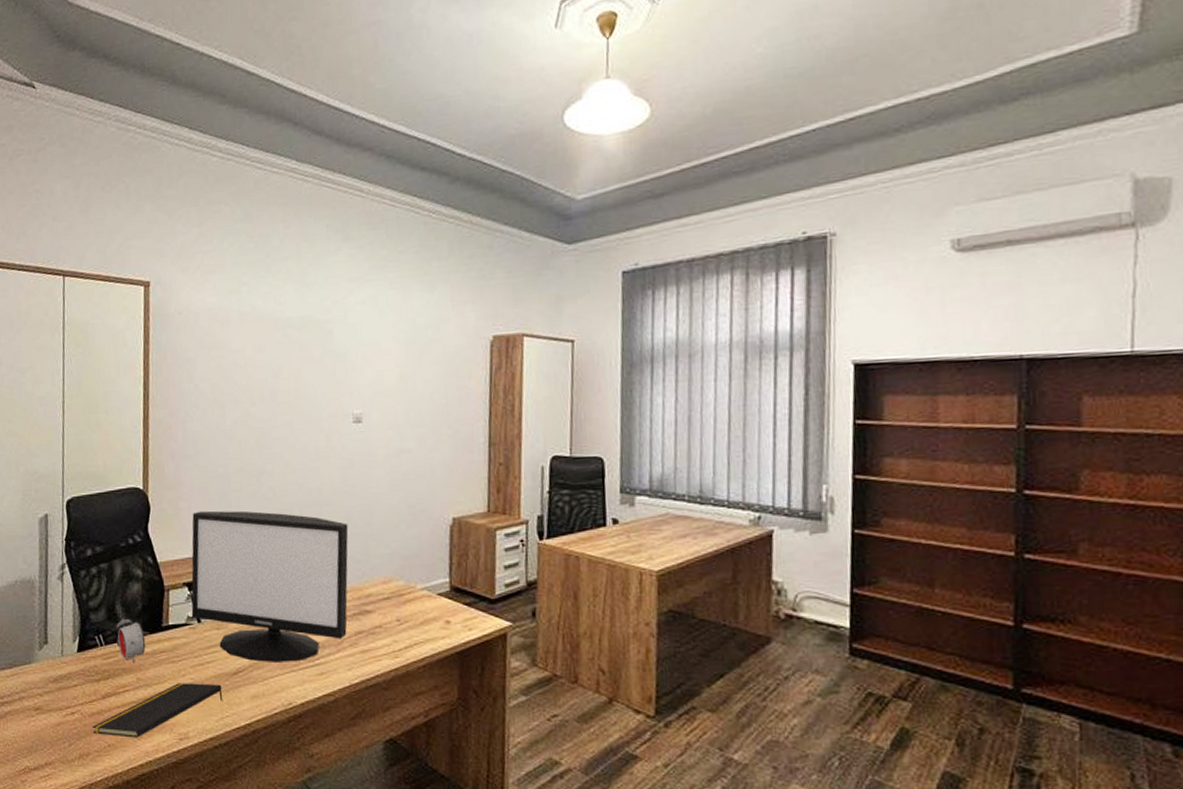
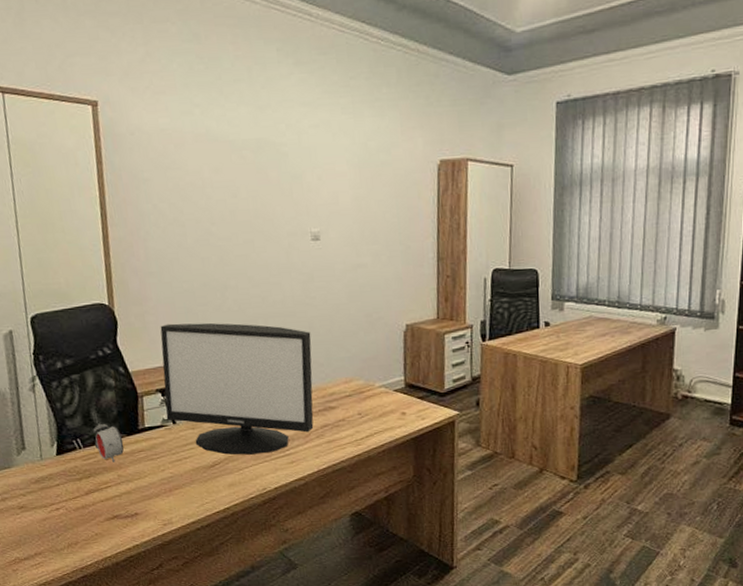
notepad: present [93,683,223,738] -> none [78,476,202,527]

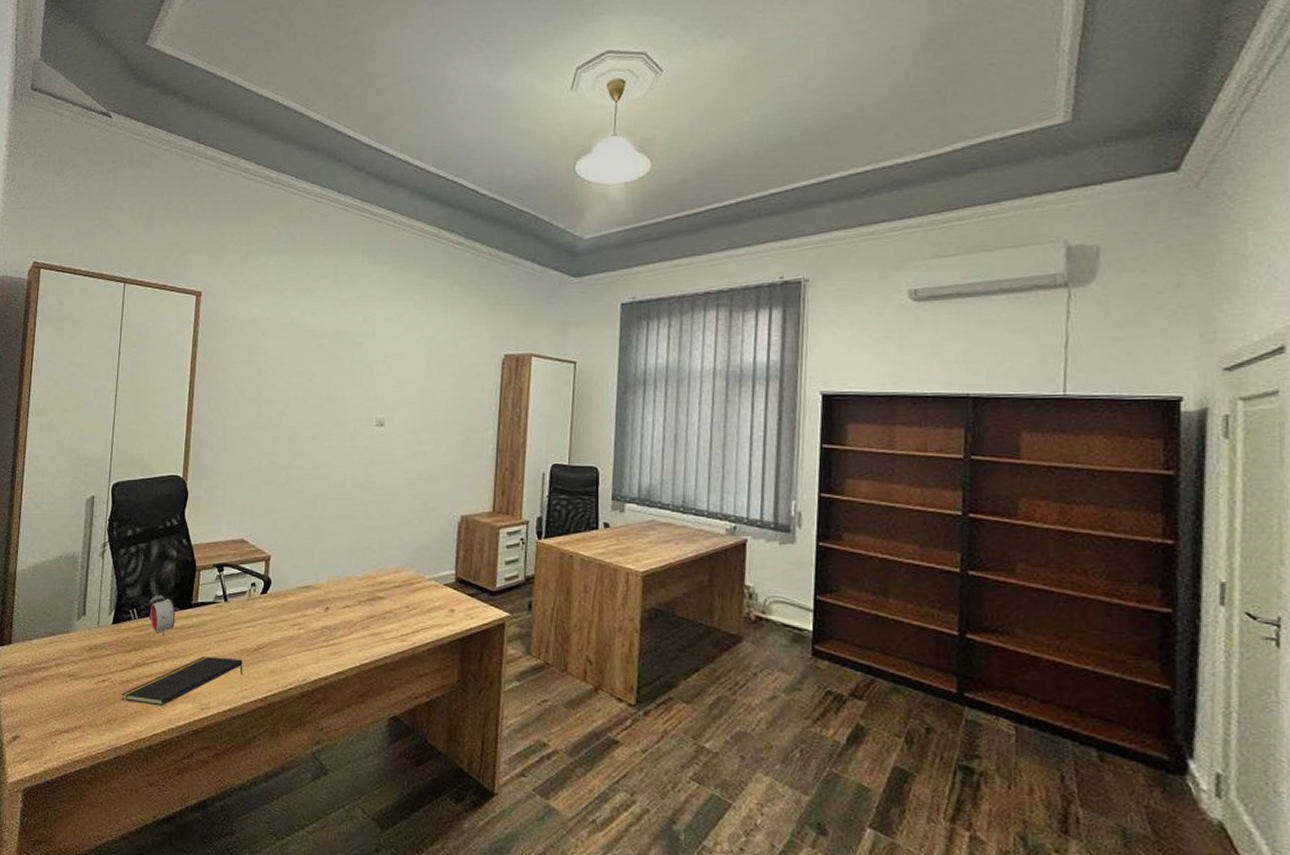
notepad: none [78,476,202,527] -> present [121,656,243,706]
monitor: present [160,323,314,455] -> none [219,499,367,641]

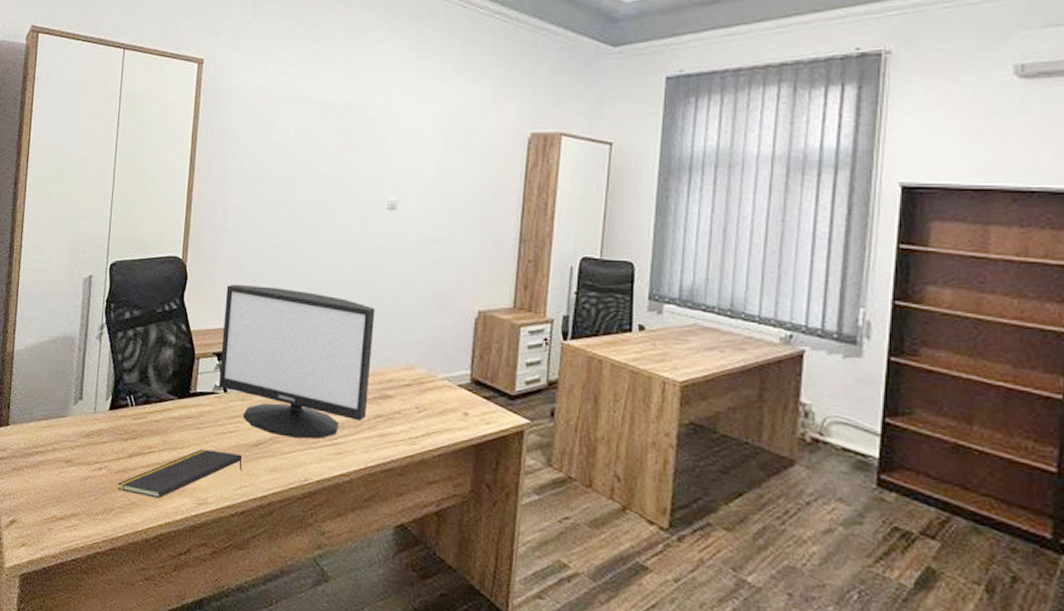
alarm clock: present [148,594,176,636] -> none [146,381,174,426]
monitor: none [219,499,367,641] -> present [219,284,375,439]

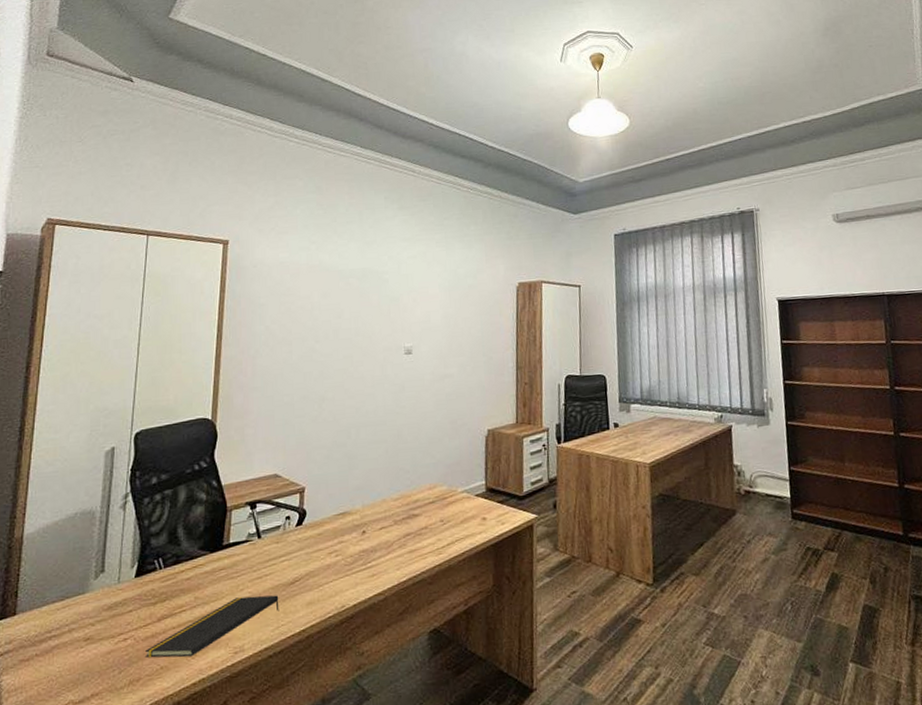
monitor: present [219,284,375,439] -> none [252,433,399,570]

